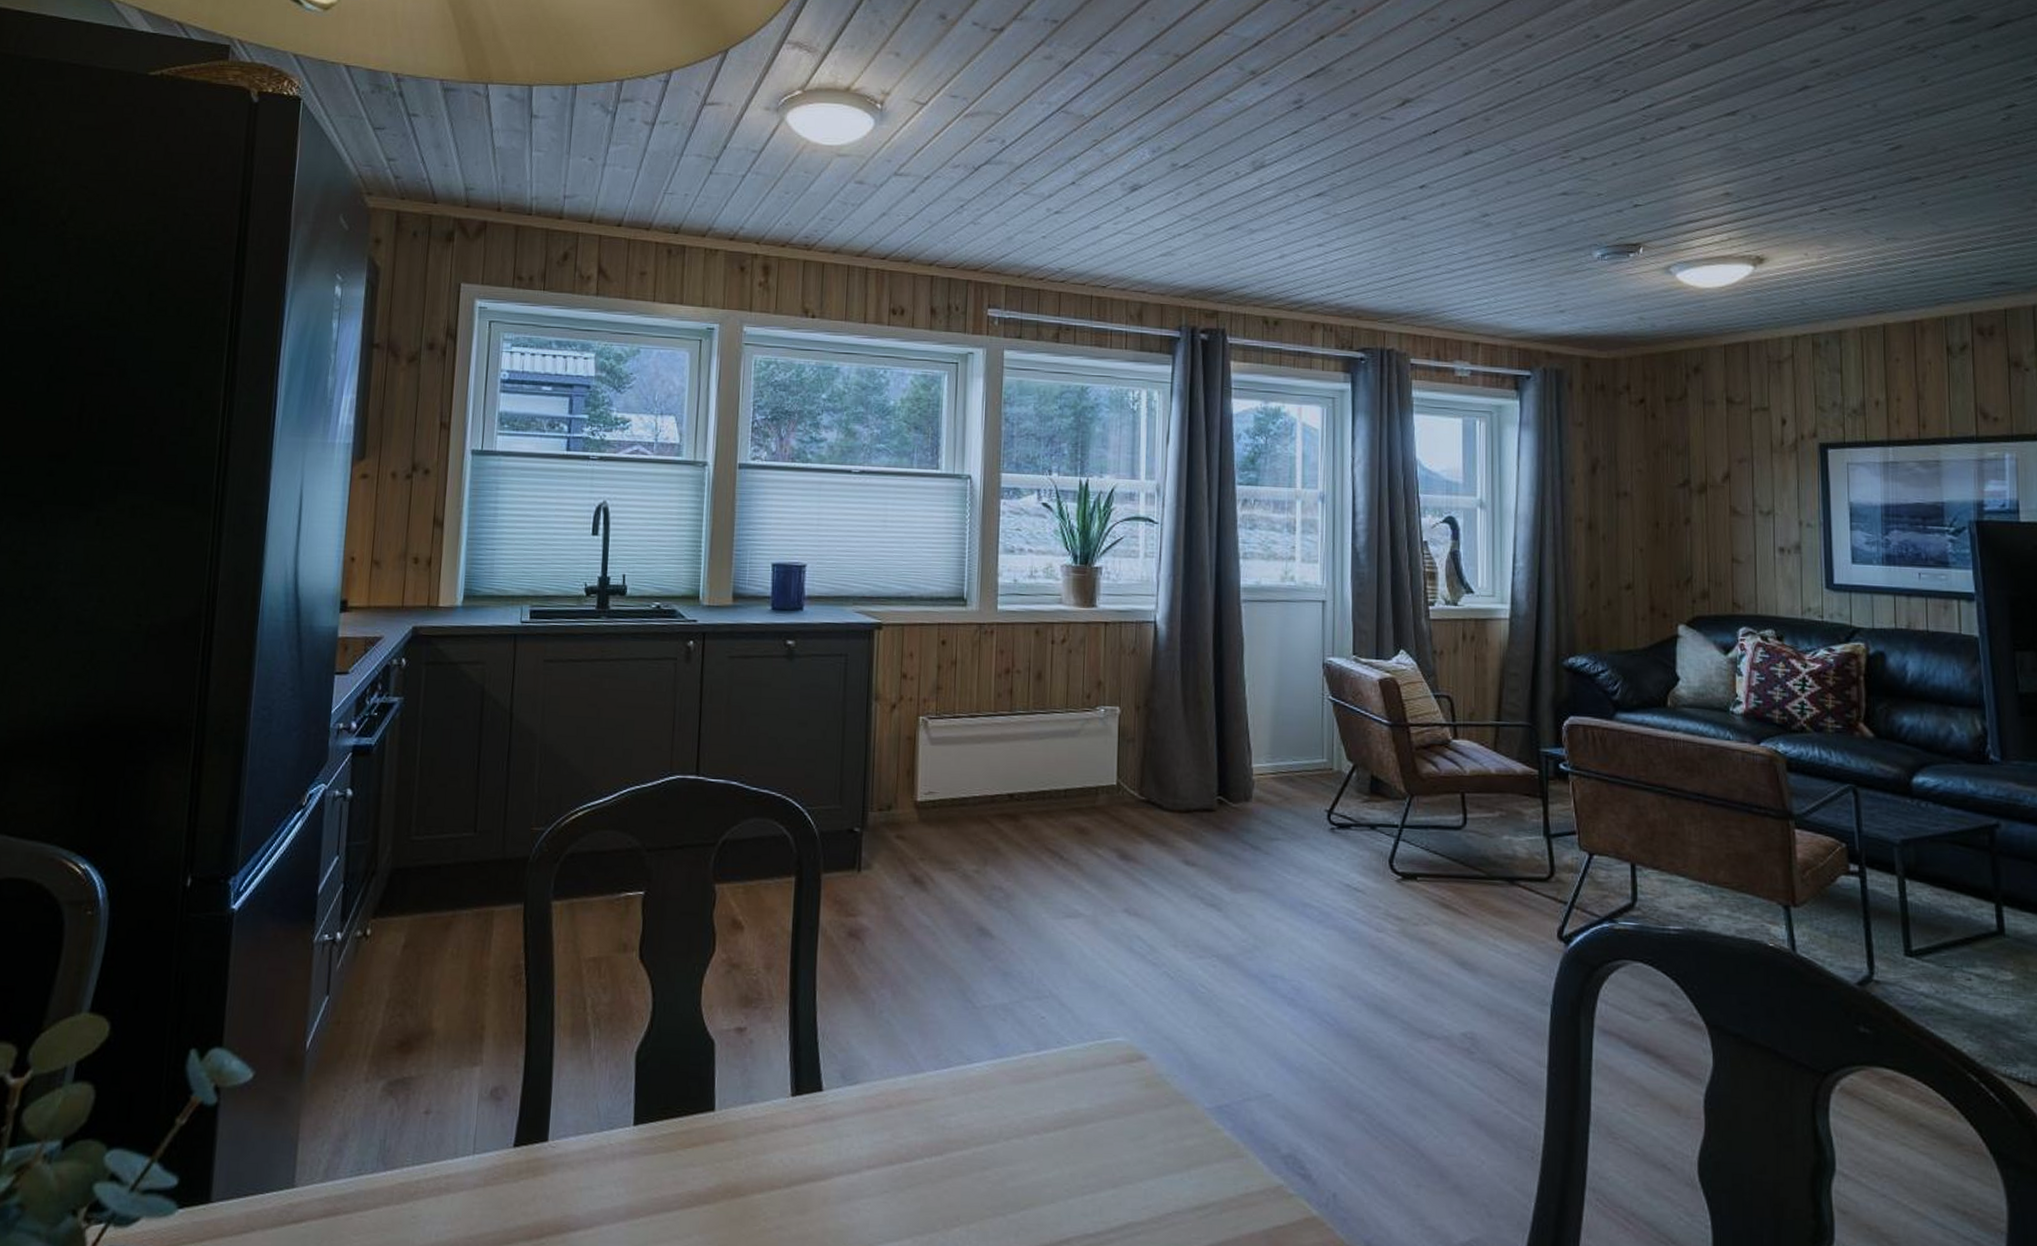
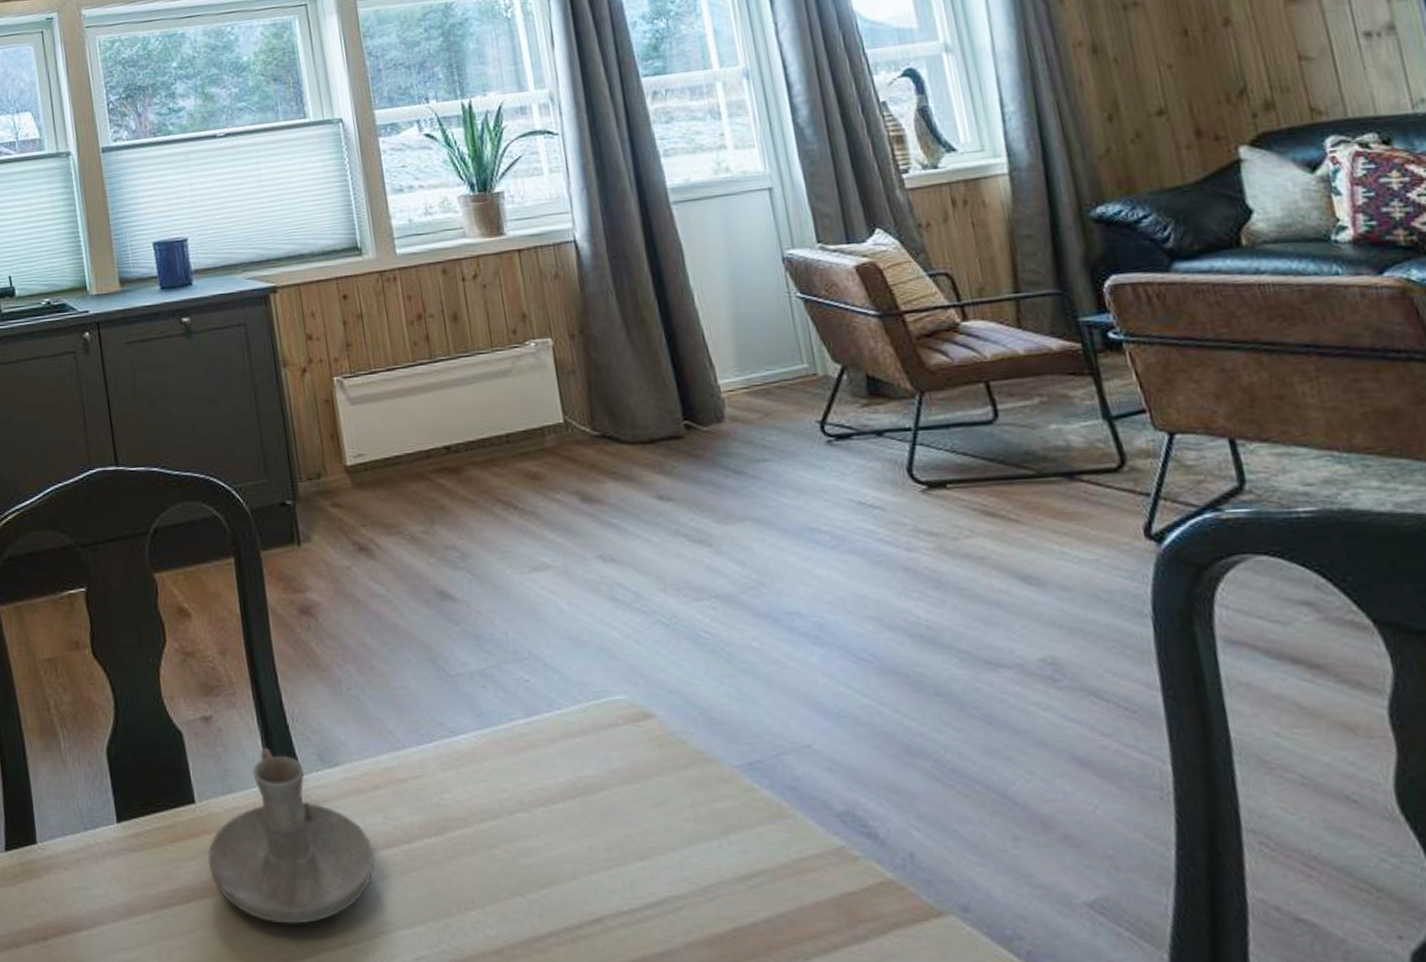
candle holder: none [717,1061,876,1234] -> present [207,747,374,924]

